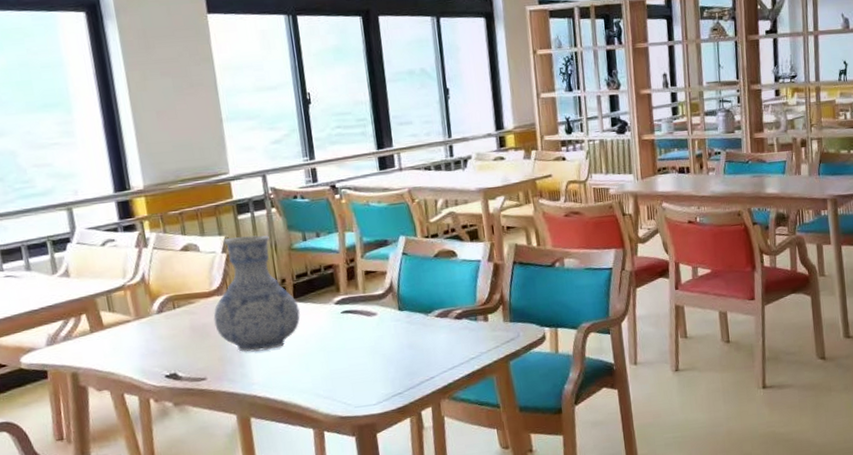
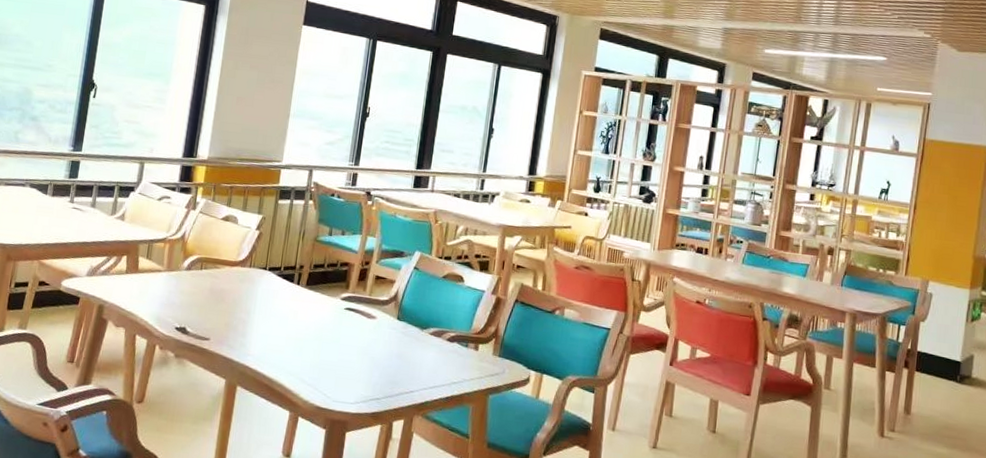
vase: present [213,235,300,352] -> none [231,218,309,328]

